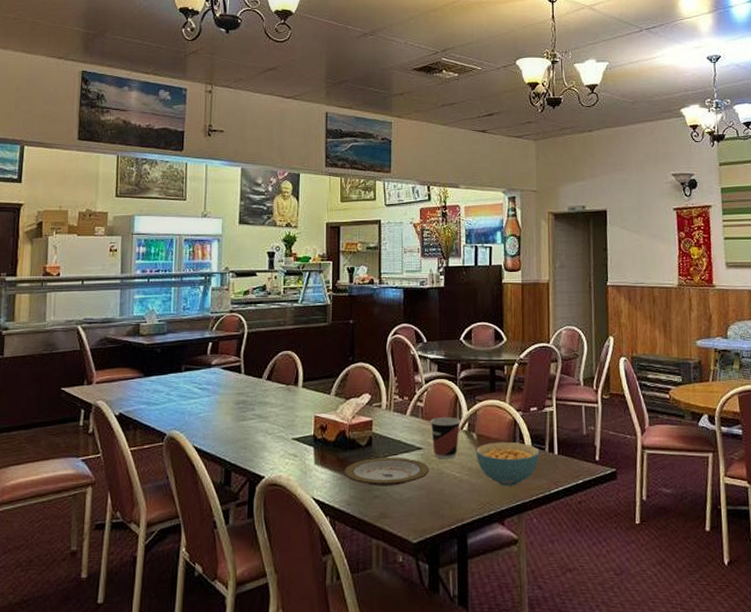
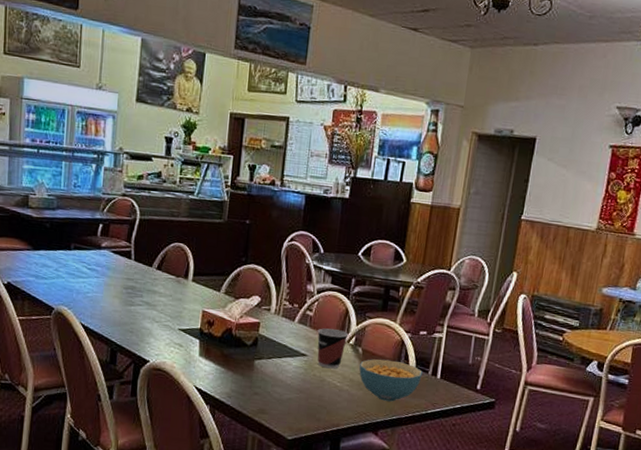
plate: present [345,457,429,486] -> none [228,358,311,386]

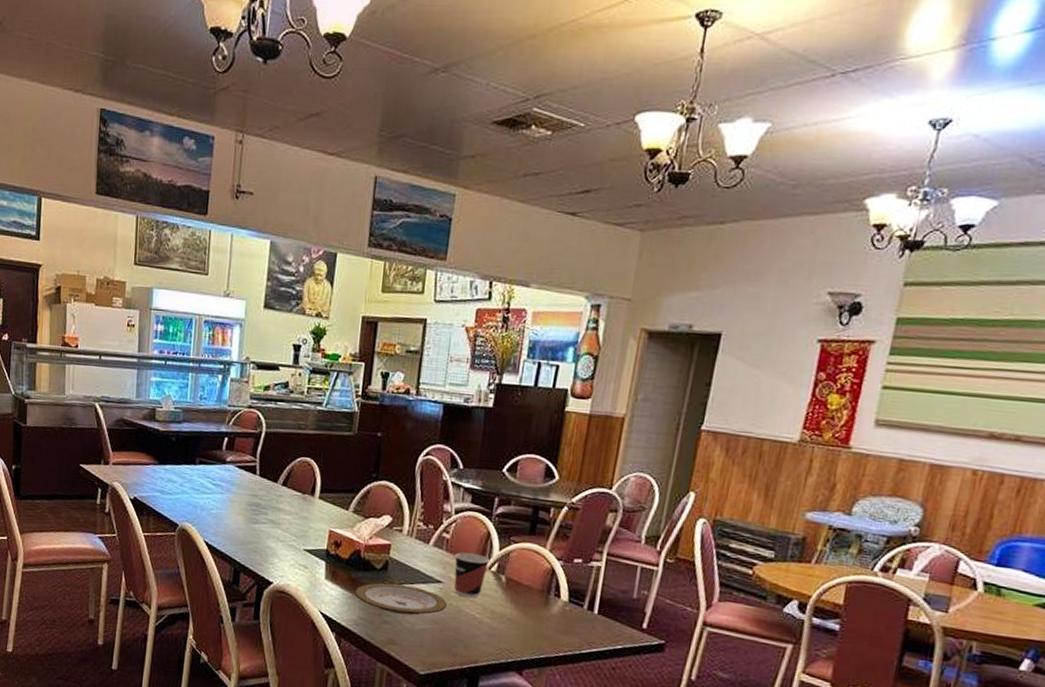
plate: none [228,358,311,386] -> present [355,583,447,615]
cereal bowl: present [359,359,423,402] -> none [501,588,577,638]

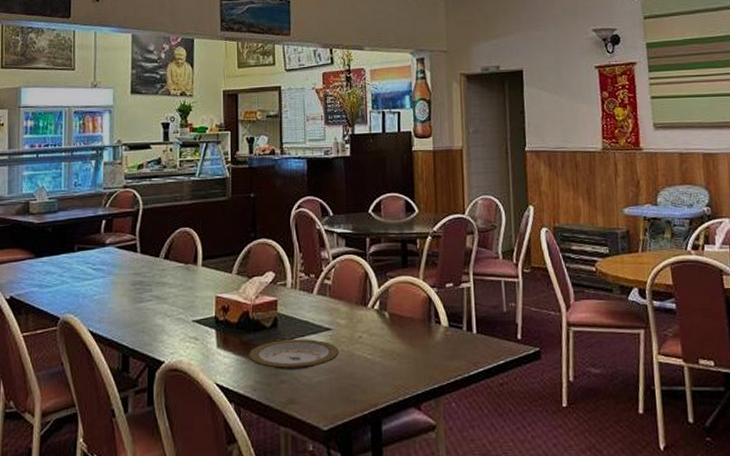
cup: present [454,552,490,598] -> none [338,295,372,341]

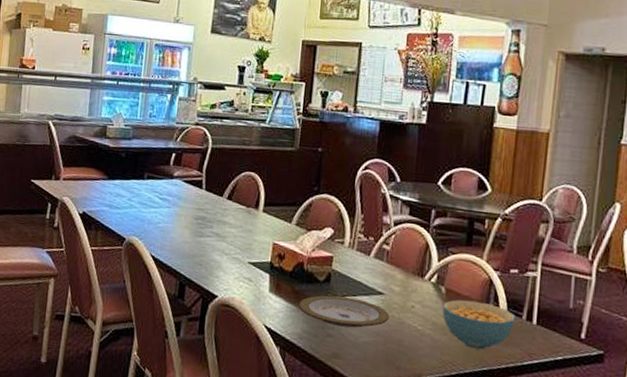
cereal bowl: none [389,320,457,368] -> present [442,299,515,350]

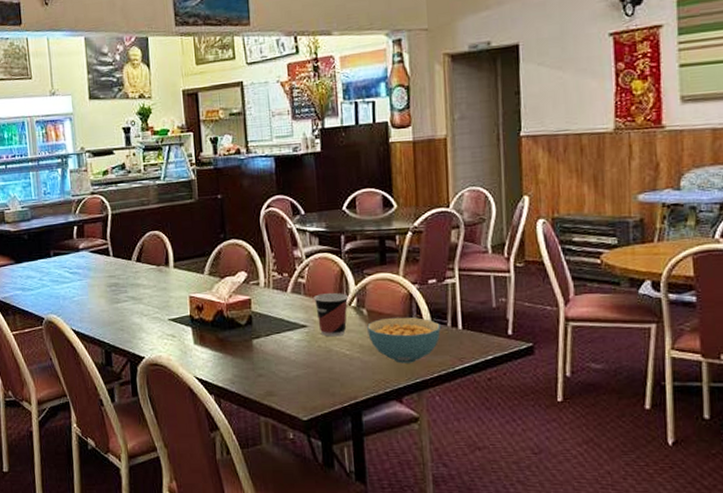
plate: present [299,295,389,328] -> none [225,335,316,365]
cup: none [395,264,430,310] -> present [313,293,349,337]

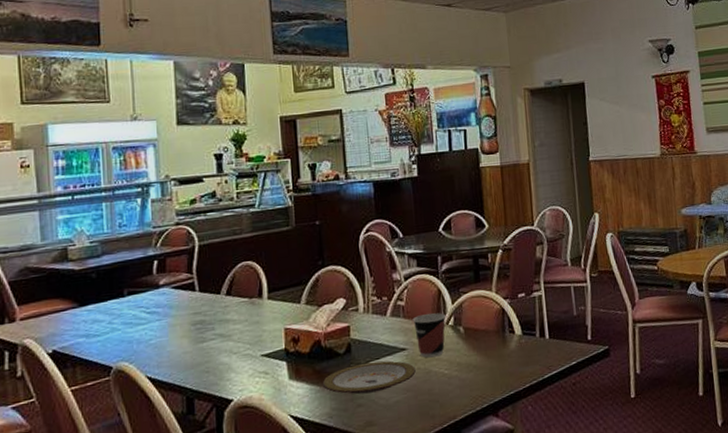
plate: none [225,335,316,365] -> present [323,361,416,395]
cereal bowl: present [367,317,441,363] -> none [464,331,531,378]

